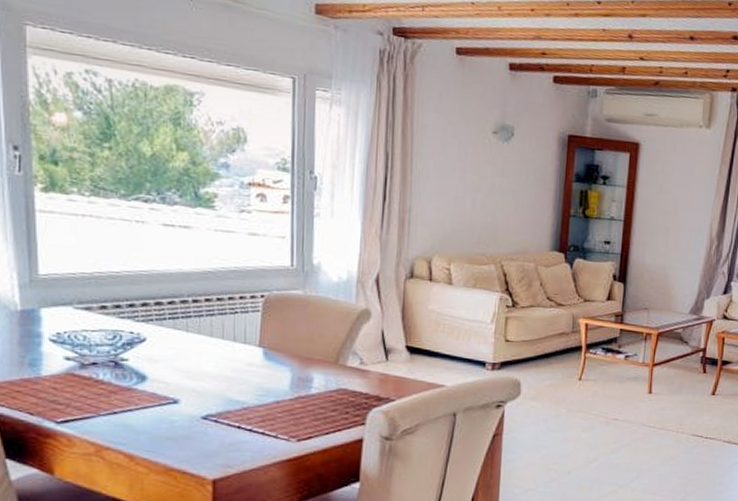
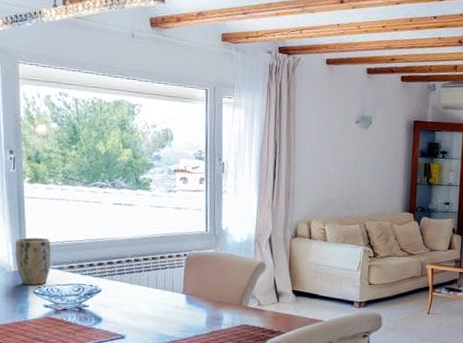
plant pot: none [22,265,74,331] -> present [15,237,51,286]

